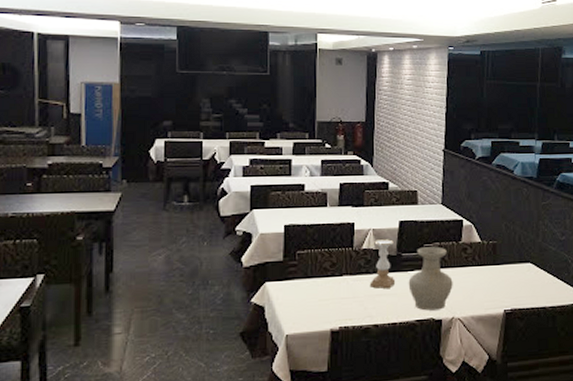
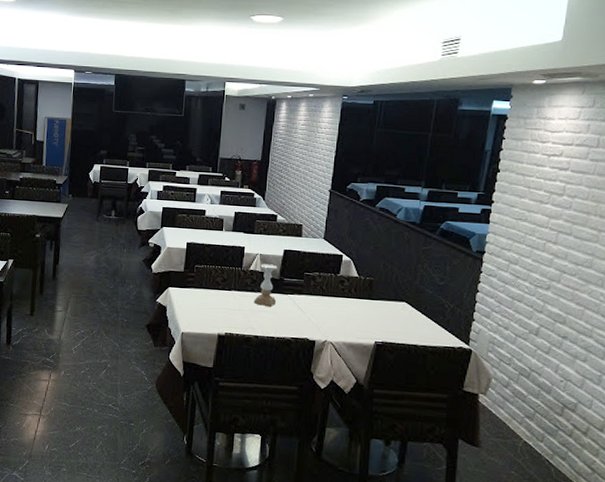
vase: present [408,246,453,311] -> none [287,275,329,332]

